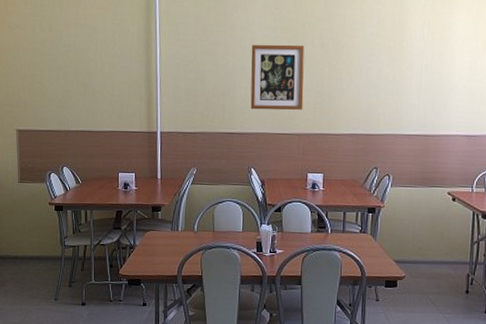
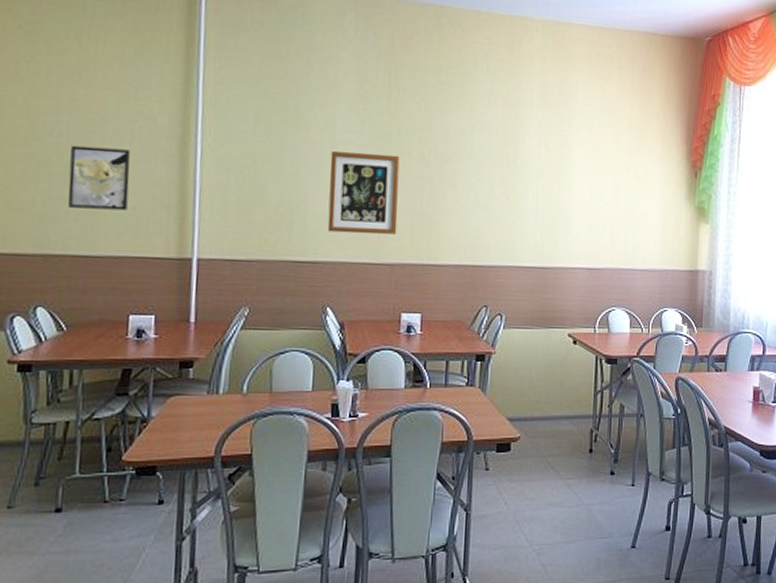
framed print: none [77,52,114,98] -> present [67,145,131,211]

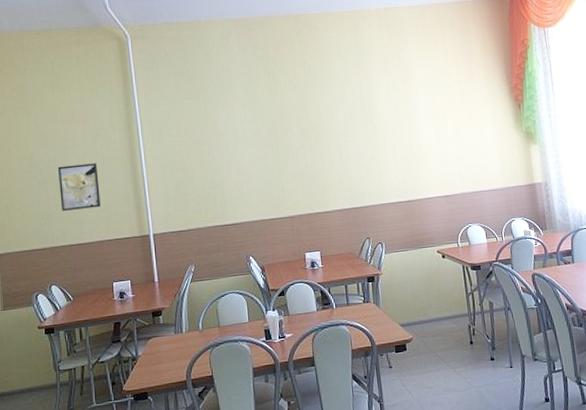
wall art: present [327,151,400,234] -> none [235,133,292,200]

